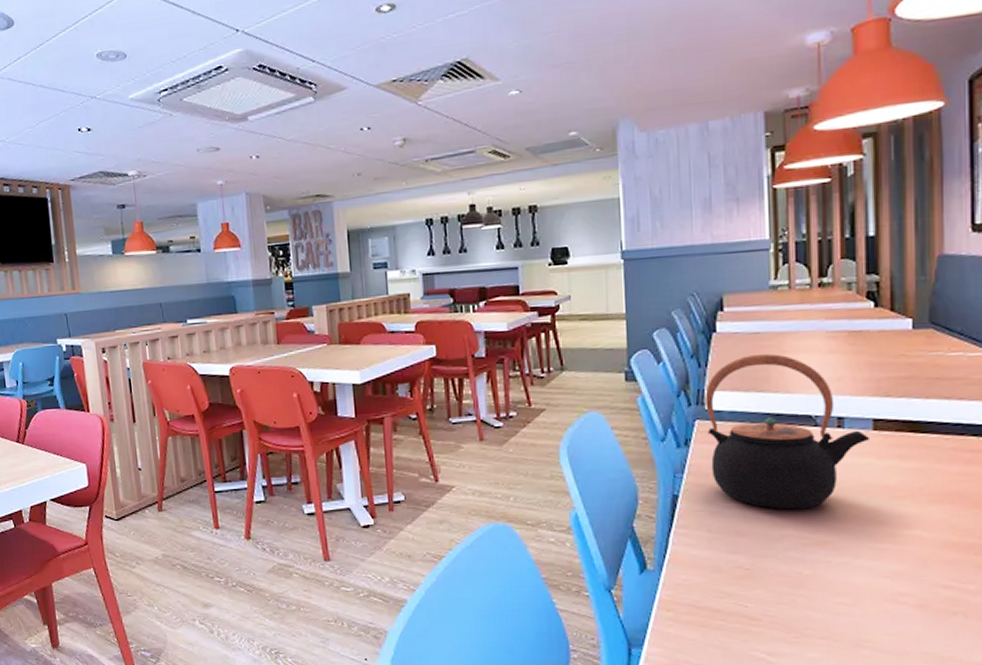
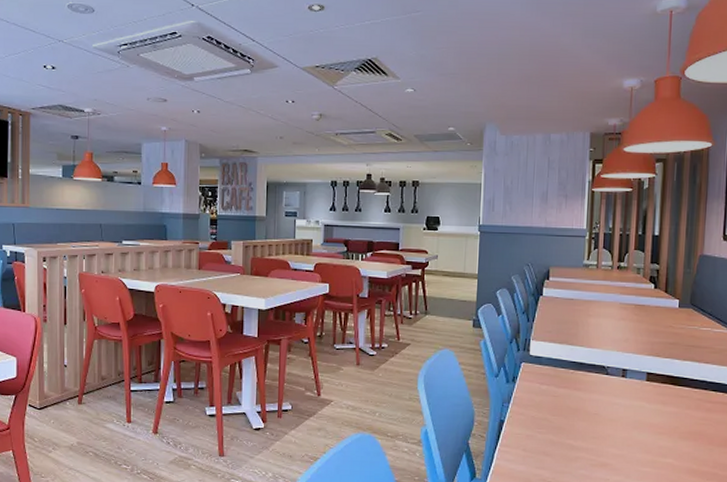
teapot: present [705,354,871,510] -> none [529,316,644,438]

